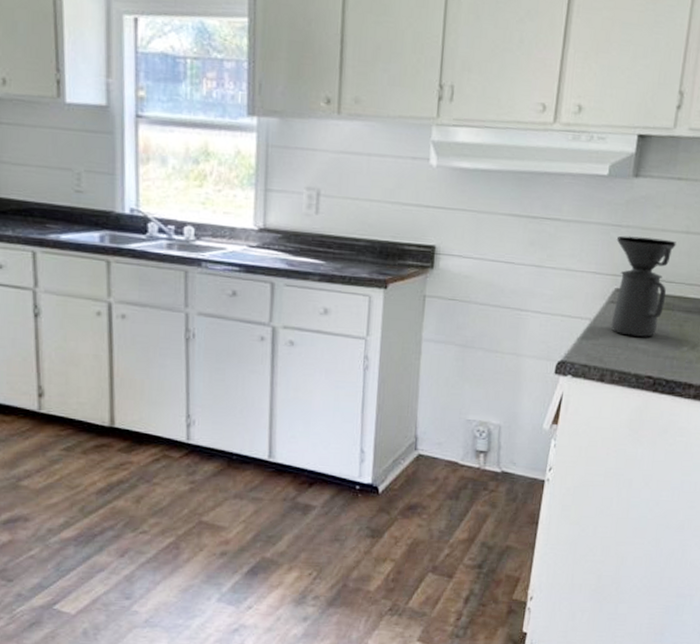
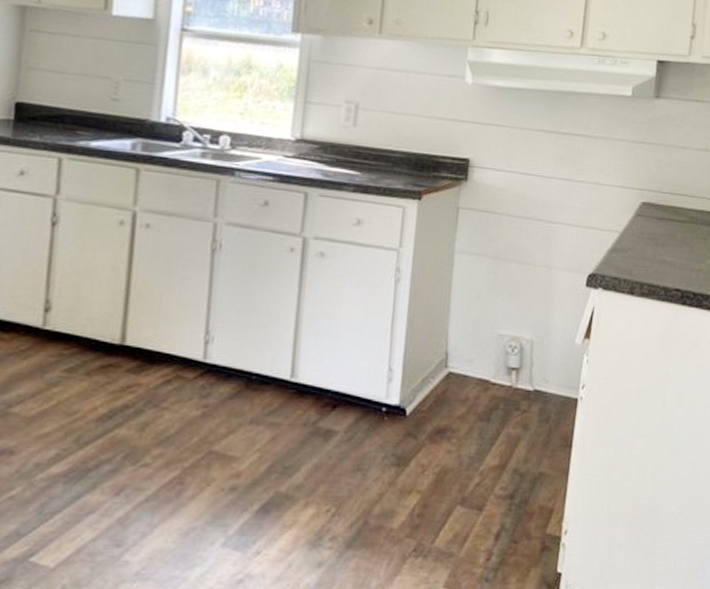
coffee maker: present [611,235,676,337] -> none [638,152,696,250]

